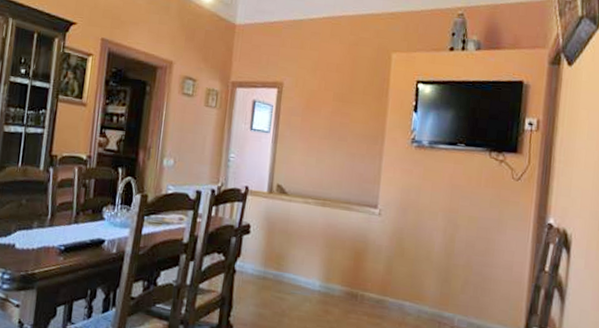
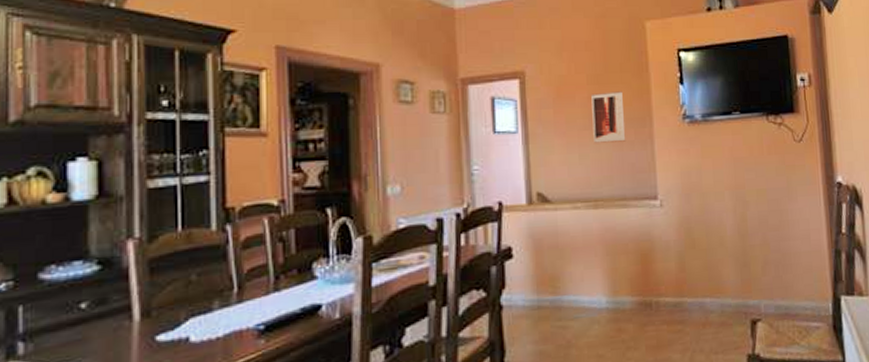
wall art: none [330,109,362,154] -> present [591,91,626,145]

